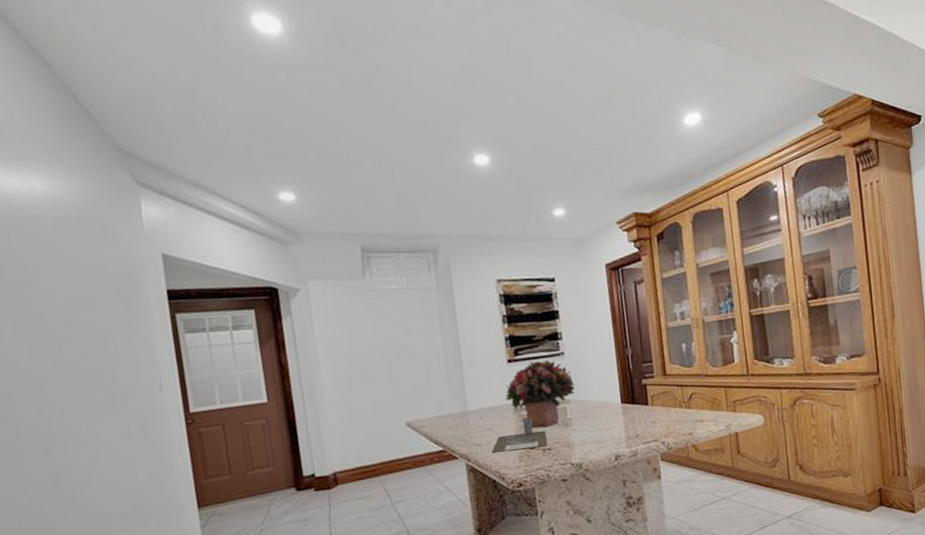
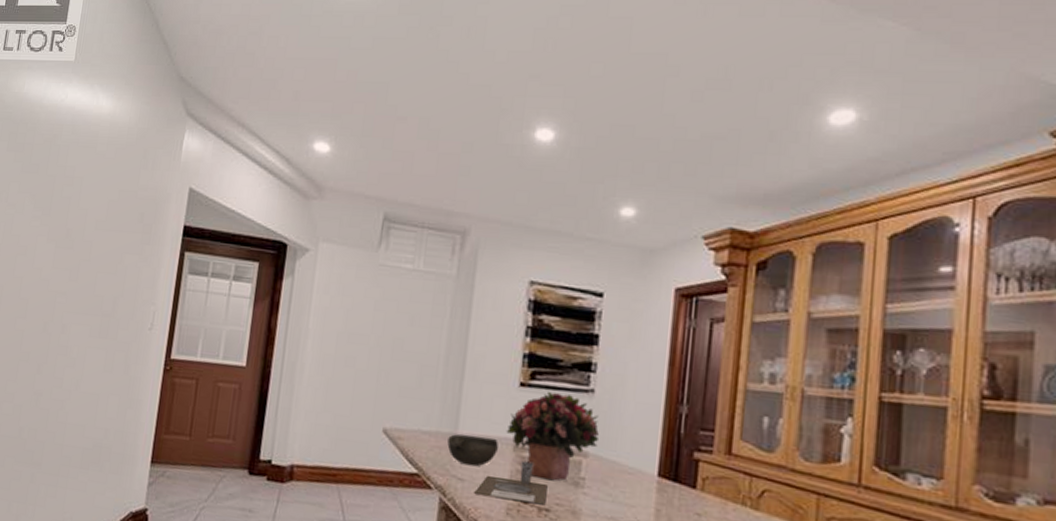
bowl: none [461,407,502,433] -> present [447,434,498,466]

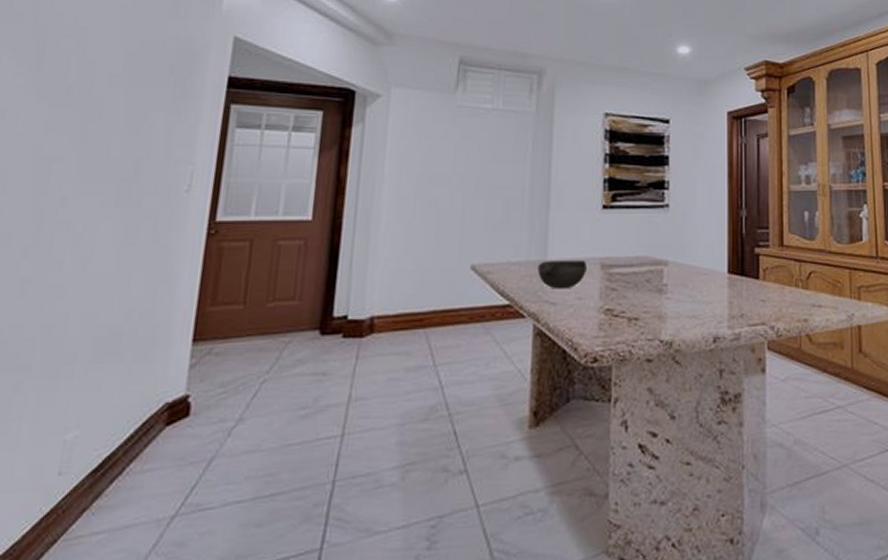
place setting: present [474,460,548,505] -> none [567,277,635,316]
bouquet: present [506,391,600,481] -> none [593,210,677,291]

